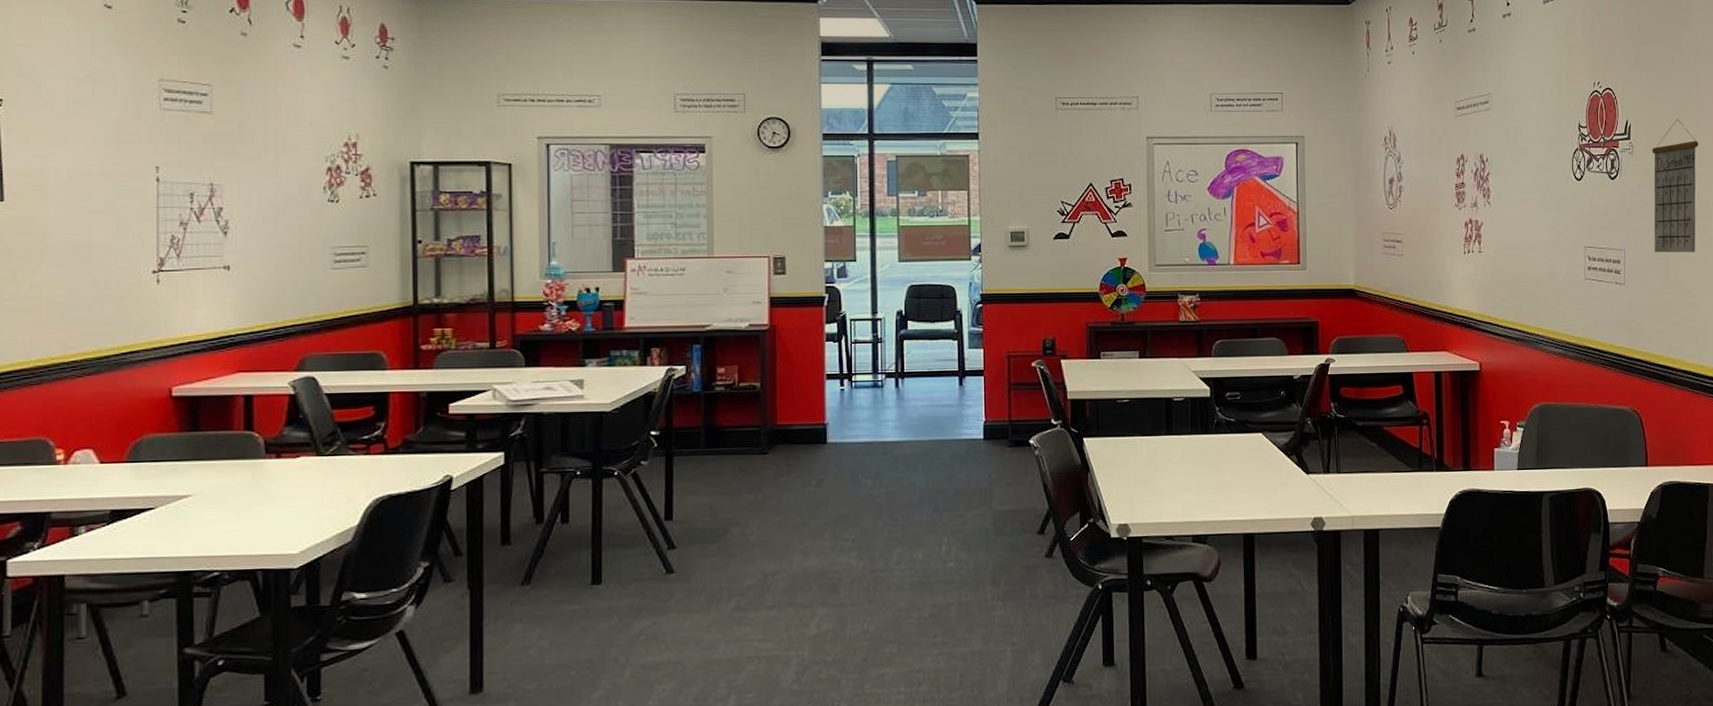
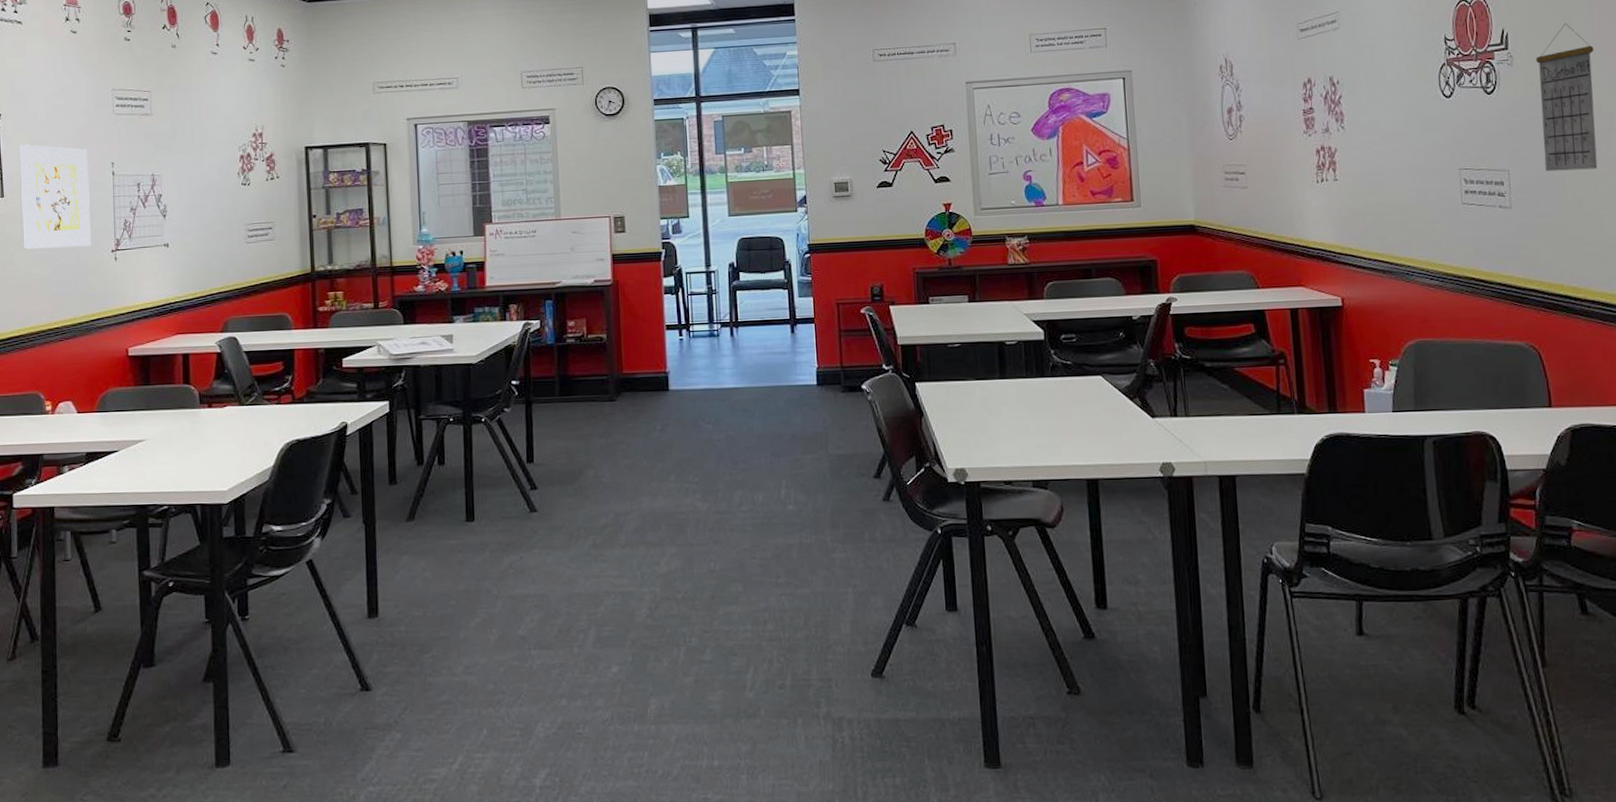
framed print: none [26,139,126,266] -> present [18,144,92,250]

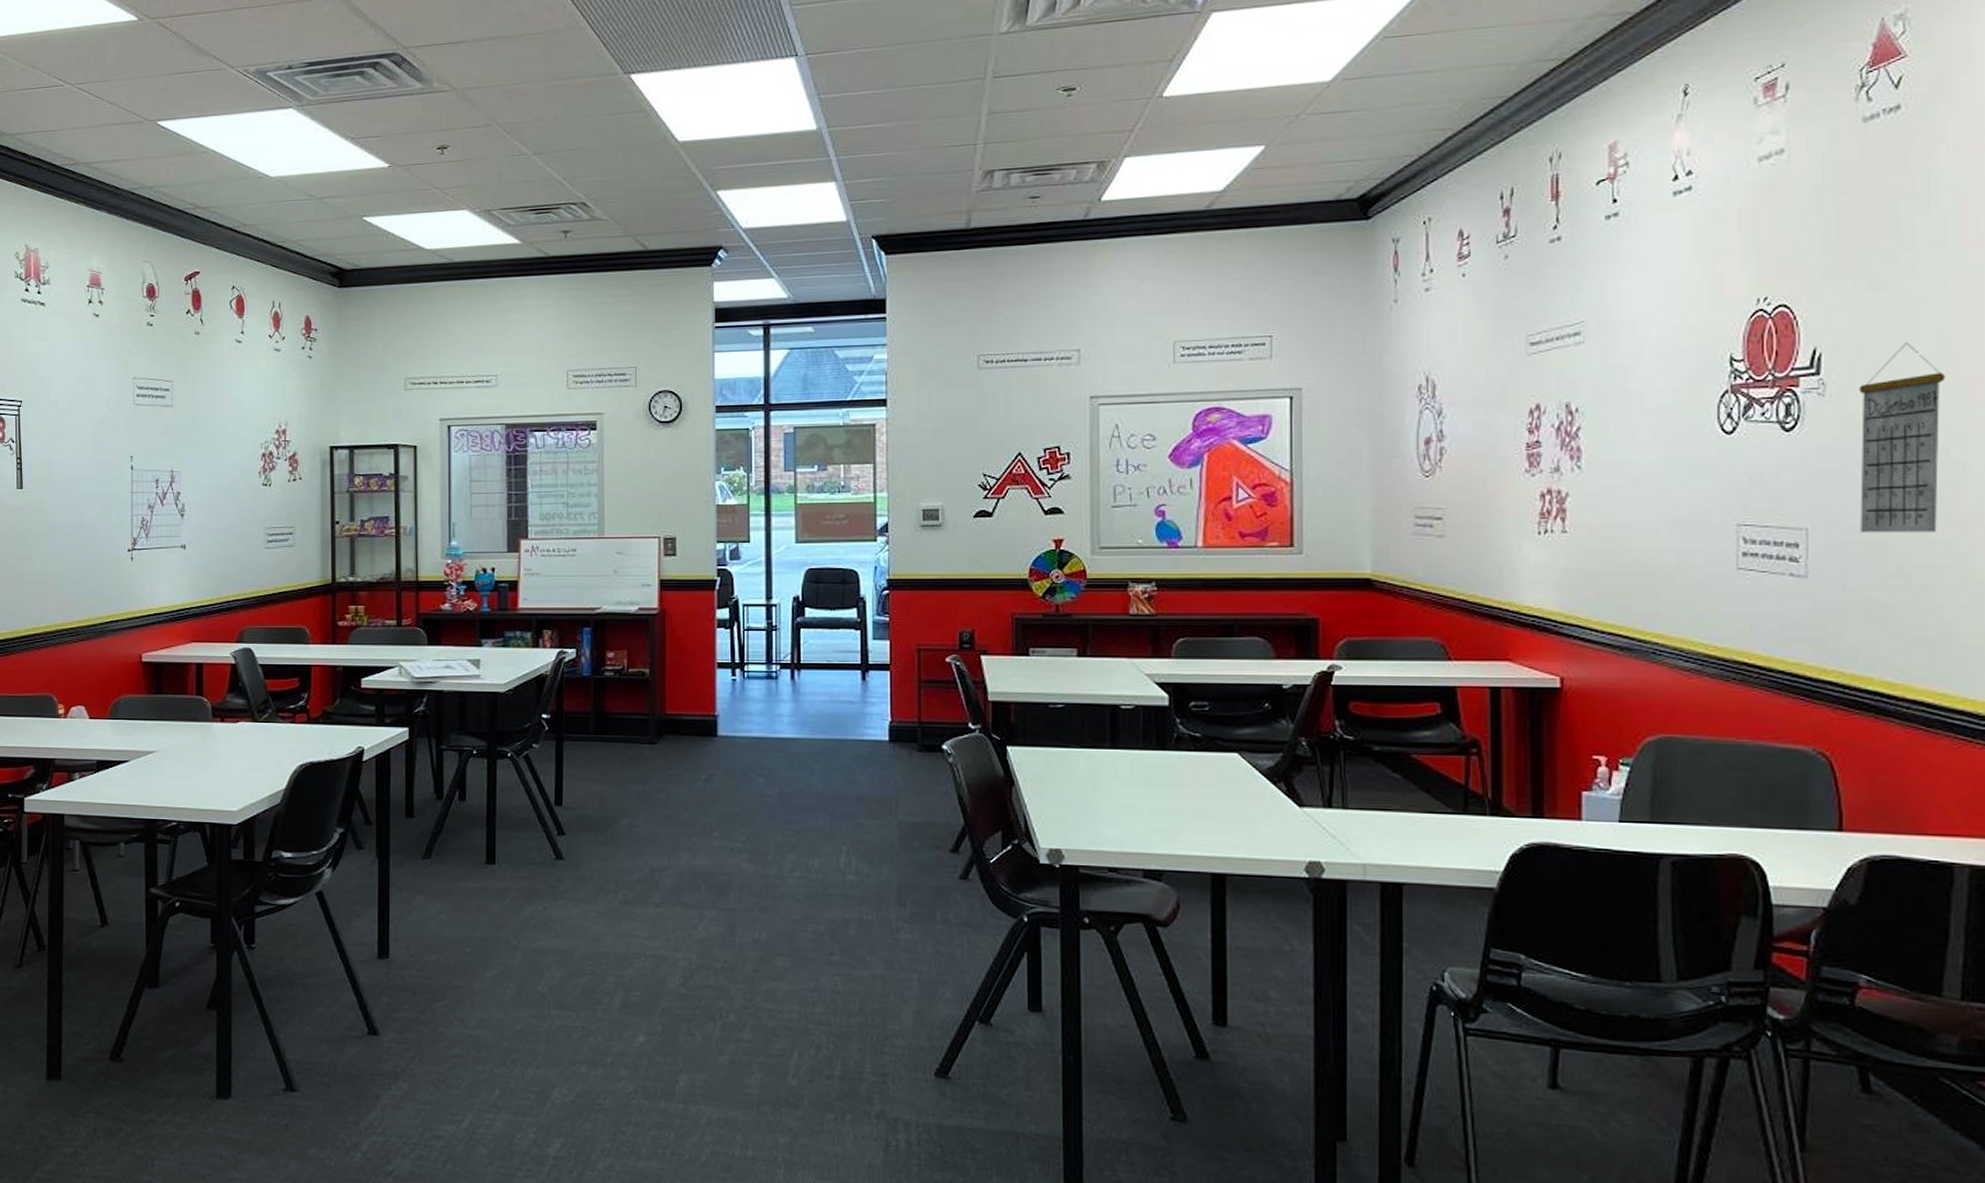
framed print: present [18,144,92,250] -> none [38,434,109,545]

